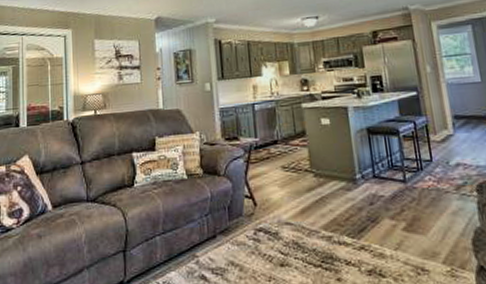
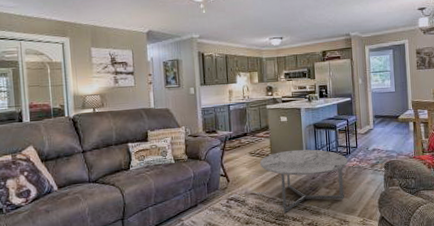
coffee table: none [295,162,420,254] -> present [259,149,348,214]

